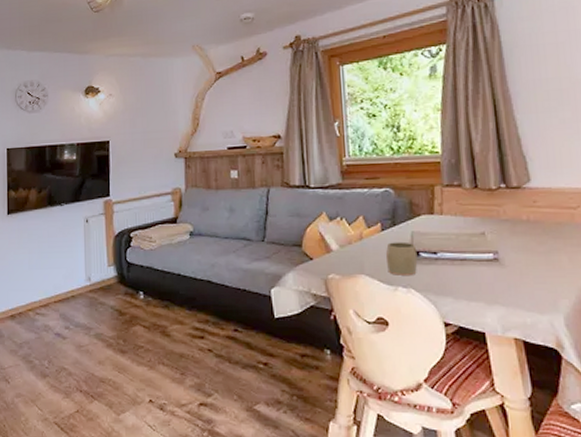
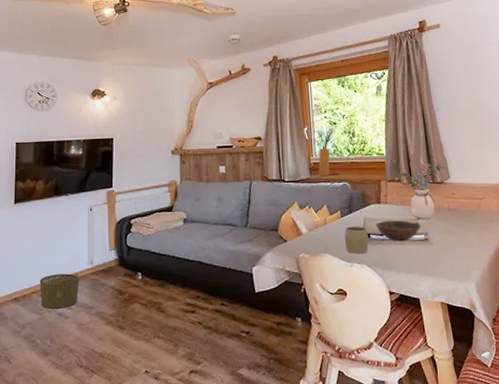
basket: none [35,290,77,328] -> present [39,273,80,309]
vase: none [351,118,376,183] -> present [317,126,336,178]
bowl: none [427,234,489,261] -> present [376,220,421,241]
bouquet: none [462,156,522,234] -> present [401,158,444,220]

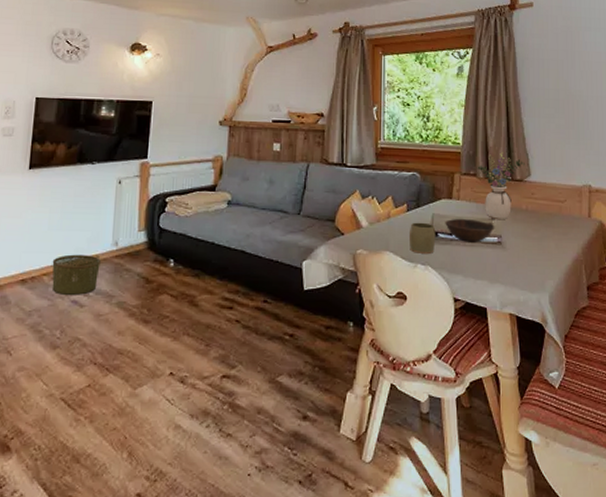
vase: present [317,126,336,178] -> none [386,106,410,165]

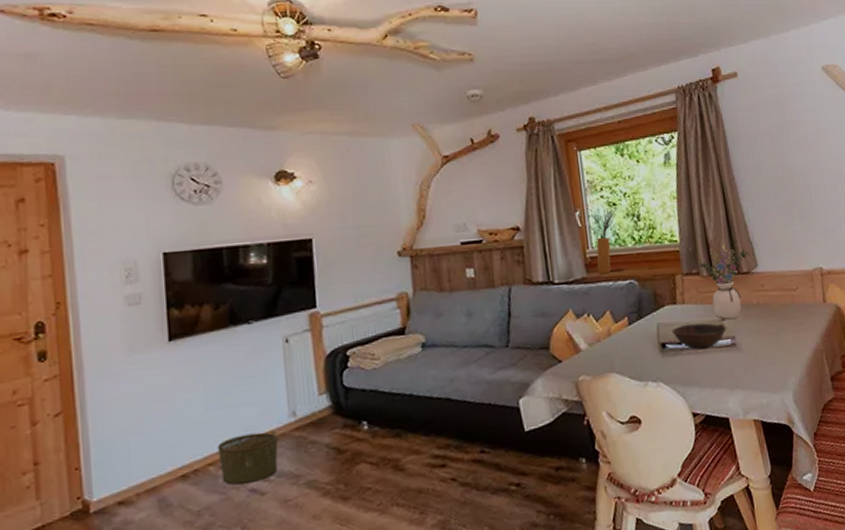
vase: none [386,106,410,165] -> present [593,207,617,275]
mug: present [410,222,436,254] -> none [634,334,665,370]

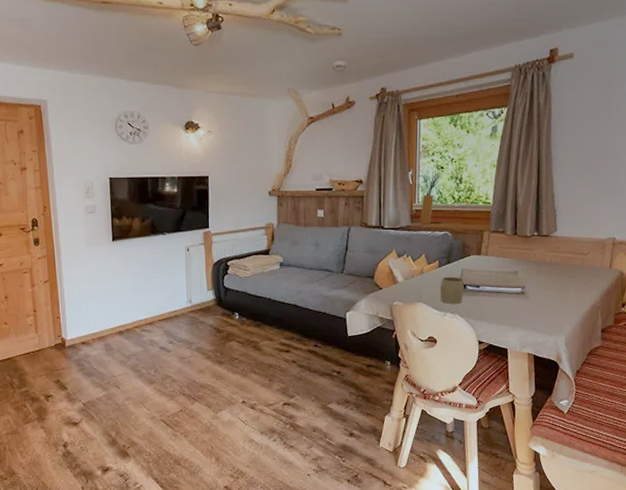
basket: present [217,432,278,485] -> none [141,311,179,343]
mug: none [634,334,665,370] -> present [440,276,465,304]
bowl: present [672,323,727,350] -> none [473,272,520,293]
bouquet: present [699,243,750,321] -> none [506,208,552,273]

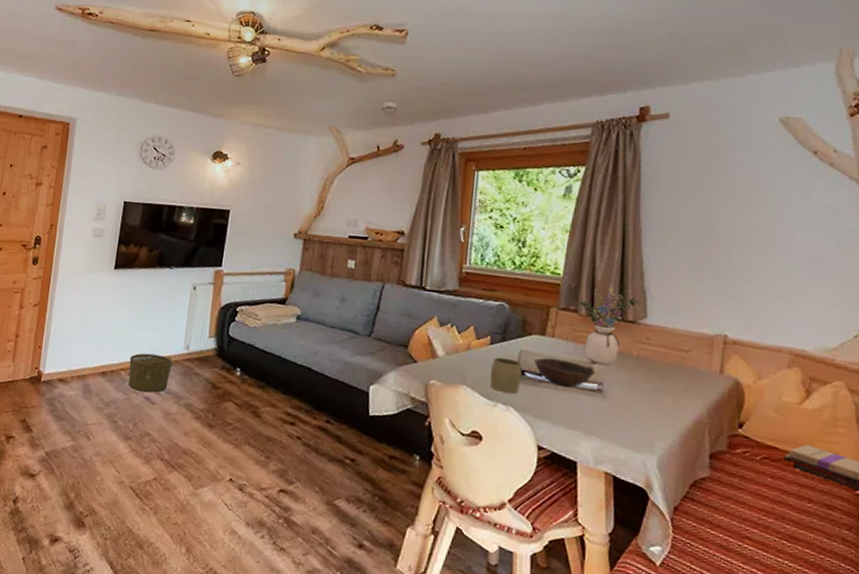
basket: none [141,311,179,343] -> present [128,353,173,393]
vase: present [420,170,443,226] -> none [470,228,503,293]
bowl: none [473,272,520,293] -> present [534,357,596,387]
bouquet: none [506,208,552,273] -> present [579,286,641,366]

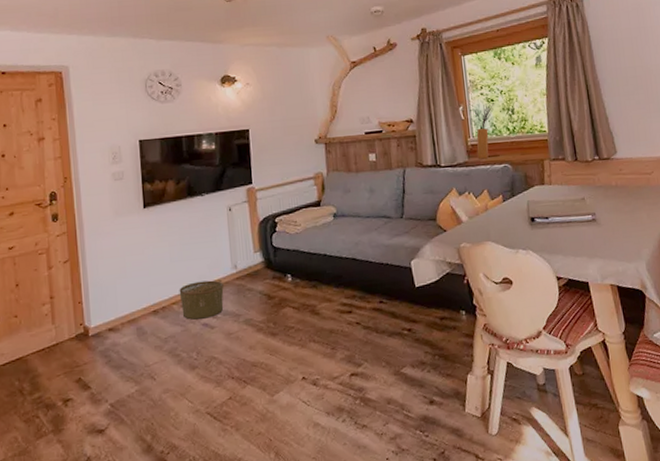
vase: none [470,228,503,293] -> present [474,103,494,160]
mug: present [490,357,523,394] -> none [508,210,534,240]
bowl: present [534,357,596,387] -> none [540,201,588,224]
bouquet: present [579,286,641,366] -> none [565,133,610,199]

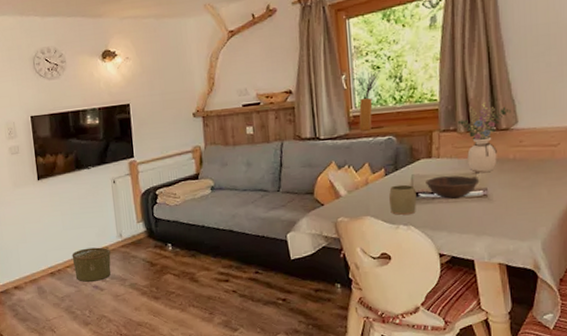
mug: none [508,210,534,240] -> present [389,184,417,215]
bowl: none [540,201,588,224] -> present [425,175,480,199]
bouquet: none [565,133,610,199] -> present [457,101,511,174]

